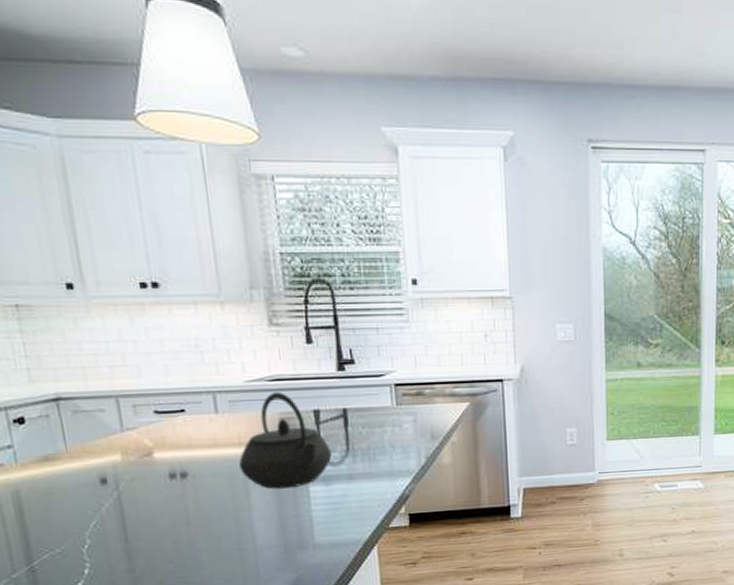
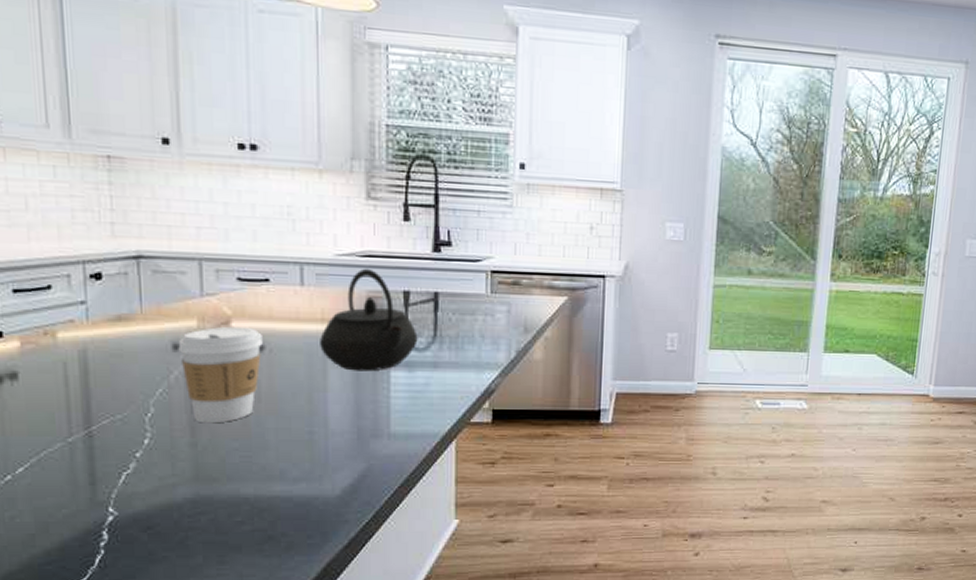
coffee cup: none [105,456,186,550] -> present [178,326,263,424]

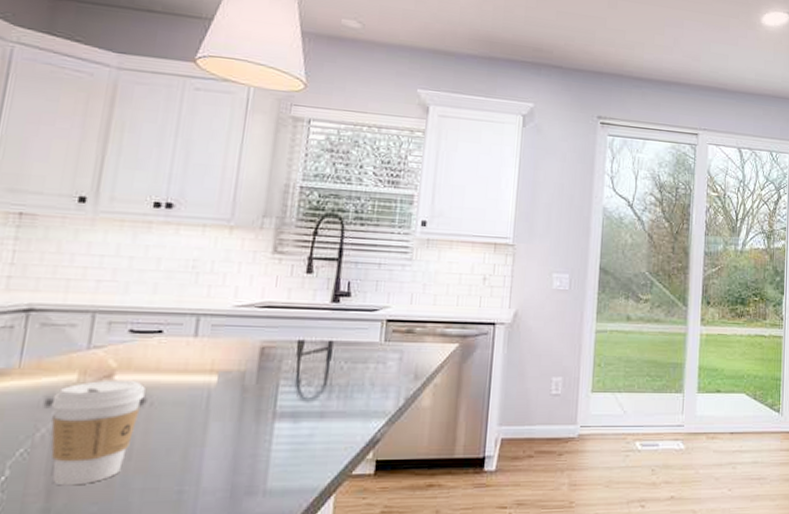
kettle: present [320,268,418,372] -> none [204,318,308,423]

